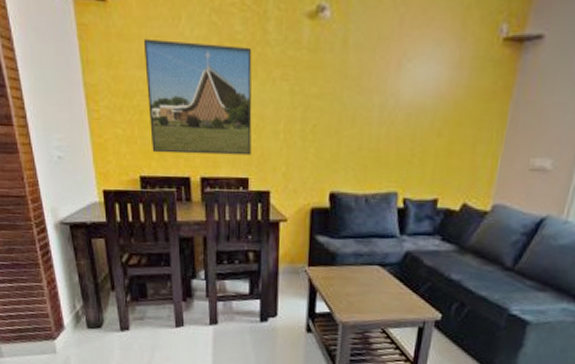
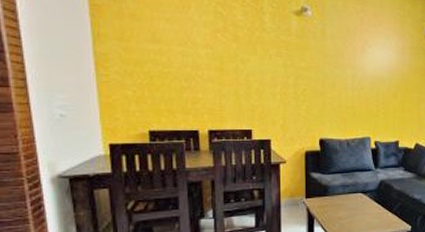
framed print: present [143,39,252,156] -> none [155,20,253,112]

